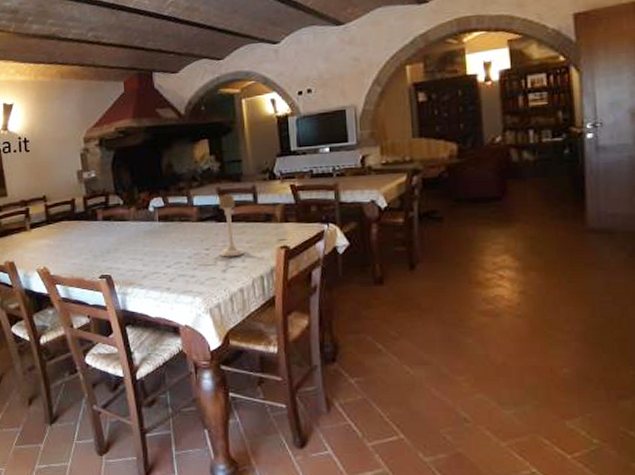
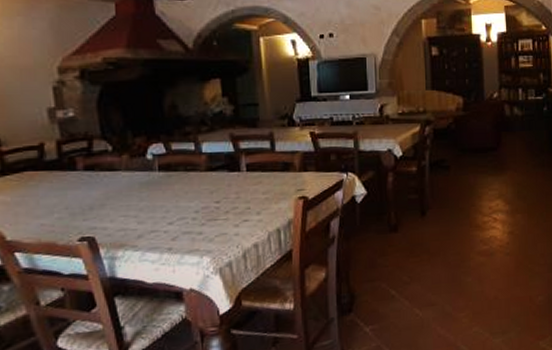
candle holder: present [218,194,245,257] -> none [232,141,261,210]

